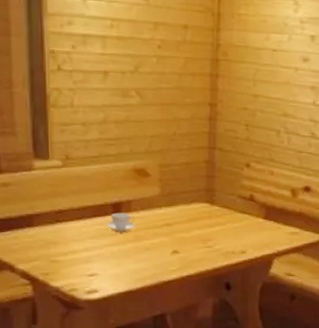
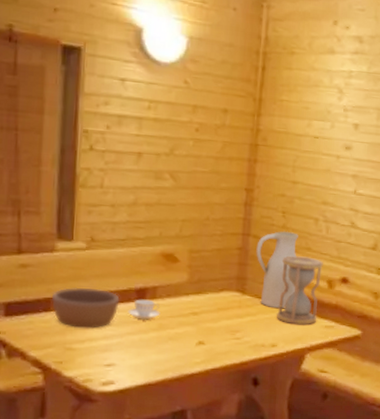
wooden bowl: none [33,203,97,241] -> present [51,287,120,328]
ceramic pitcher: none [222,144,262,218] -> present [256,231,298,309]
hourglass: none [244,167,286,233] -> present [276,256,323,326]

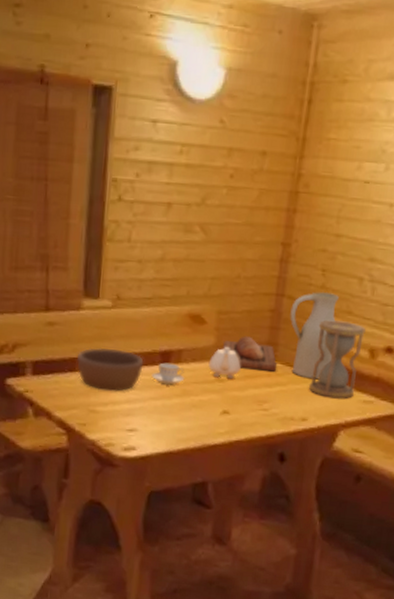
teapot: none [182,282,213,312] -> present [208,346,241,379]
bread loaf: none [196,272,247,303] -> present [223,336,277,372]

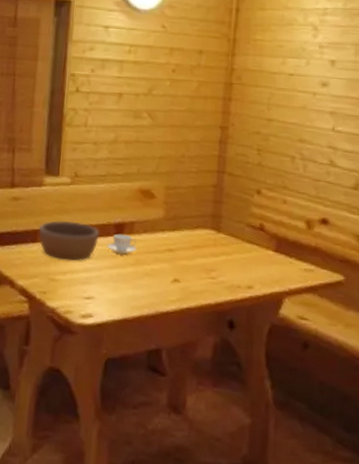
teapot: present [208,346,241,379] -> none [158,218,189,249]
bread loaf: present [223,336,277,372] -> none [171,209,222,242]
ceramic pitcher: present [290,292,339,380] -> none [231,169,274,249]
hourglass: present [308,320,366,399] -> none [252,194,301,268]

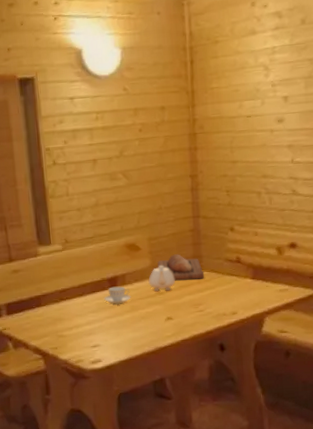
wooden bowl: present [38,220,100,261] -> none [41,282,96,318]
teapot: none [158,218,189,249] -> present [148,265,175,292]
bread loaf: none [171,209,222,242] -> present [157,254,205,280]

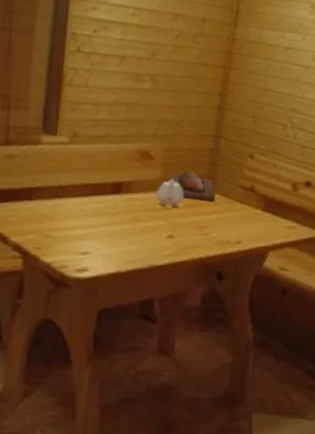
teacup: present [104,286,131,304] -> none [104,192,134,213]

